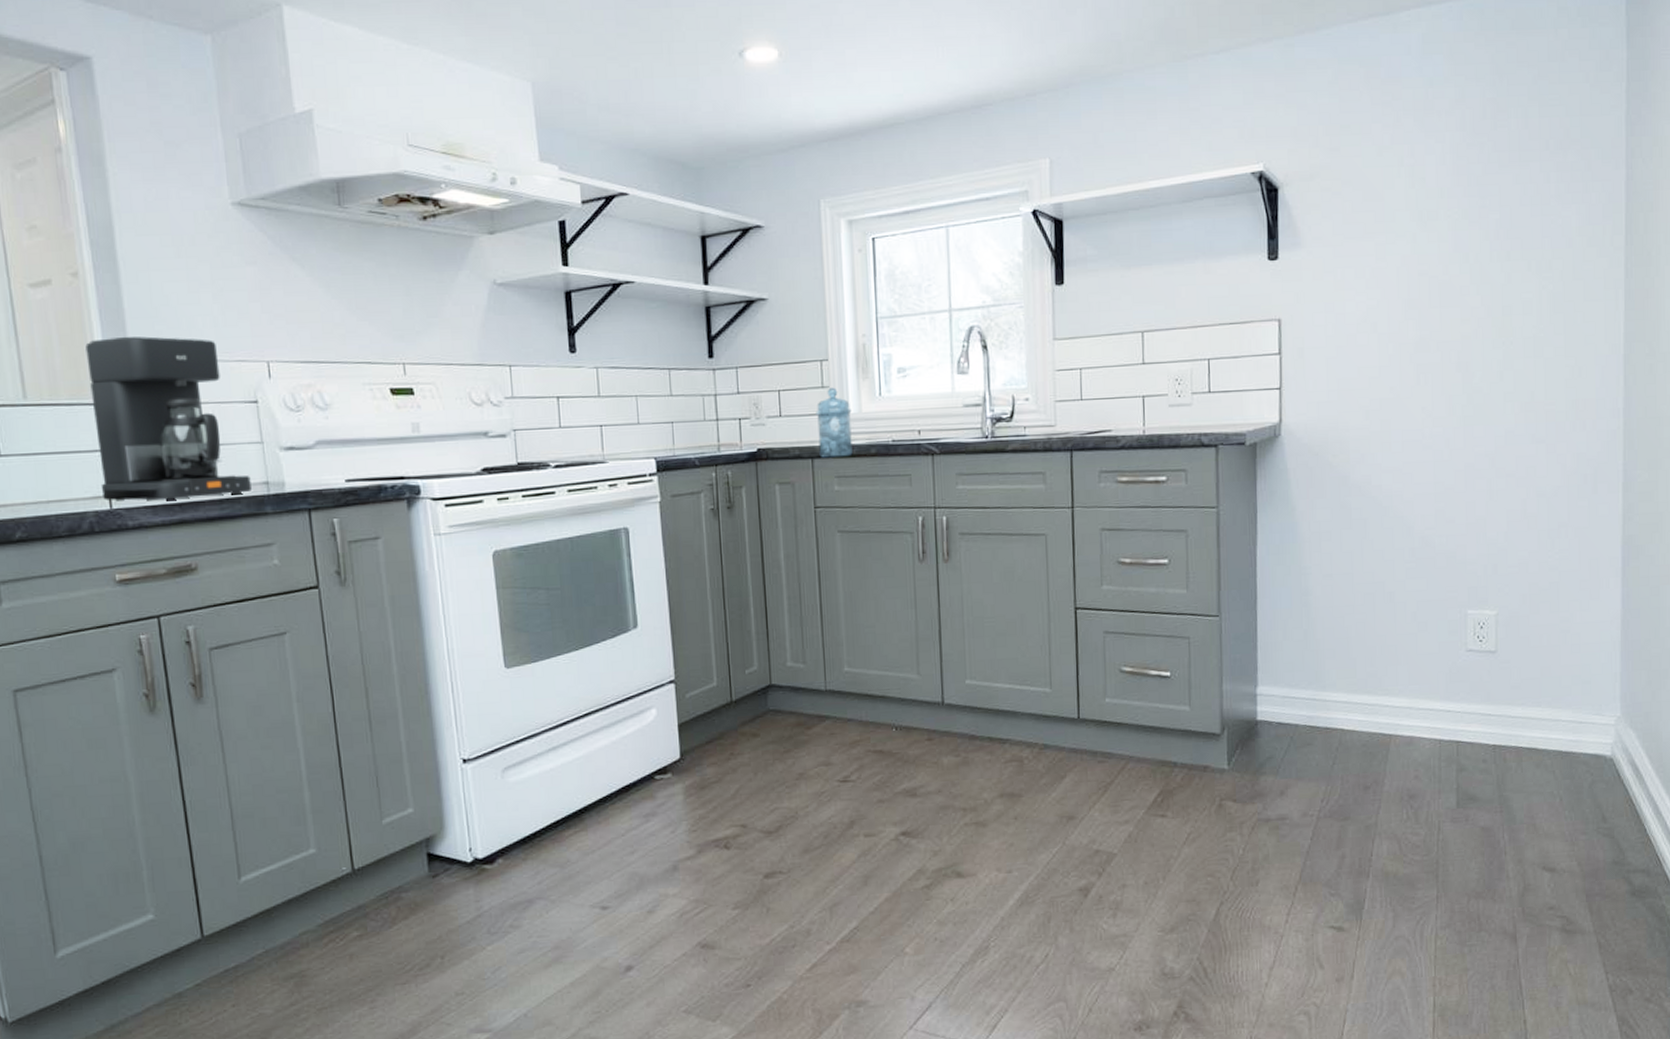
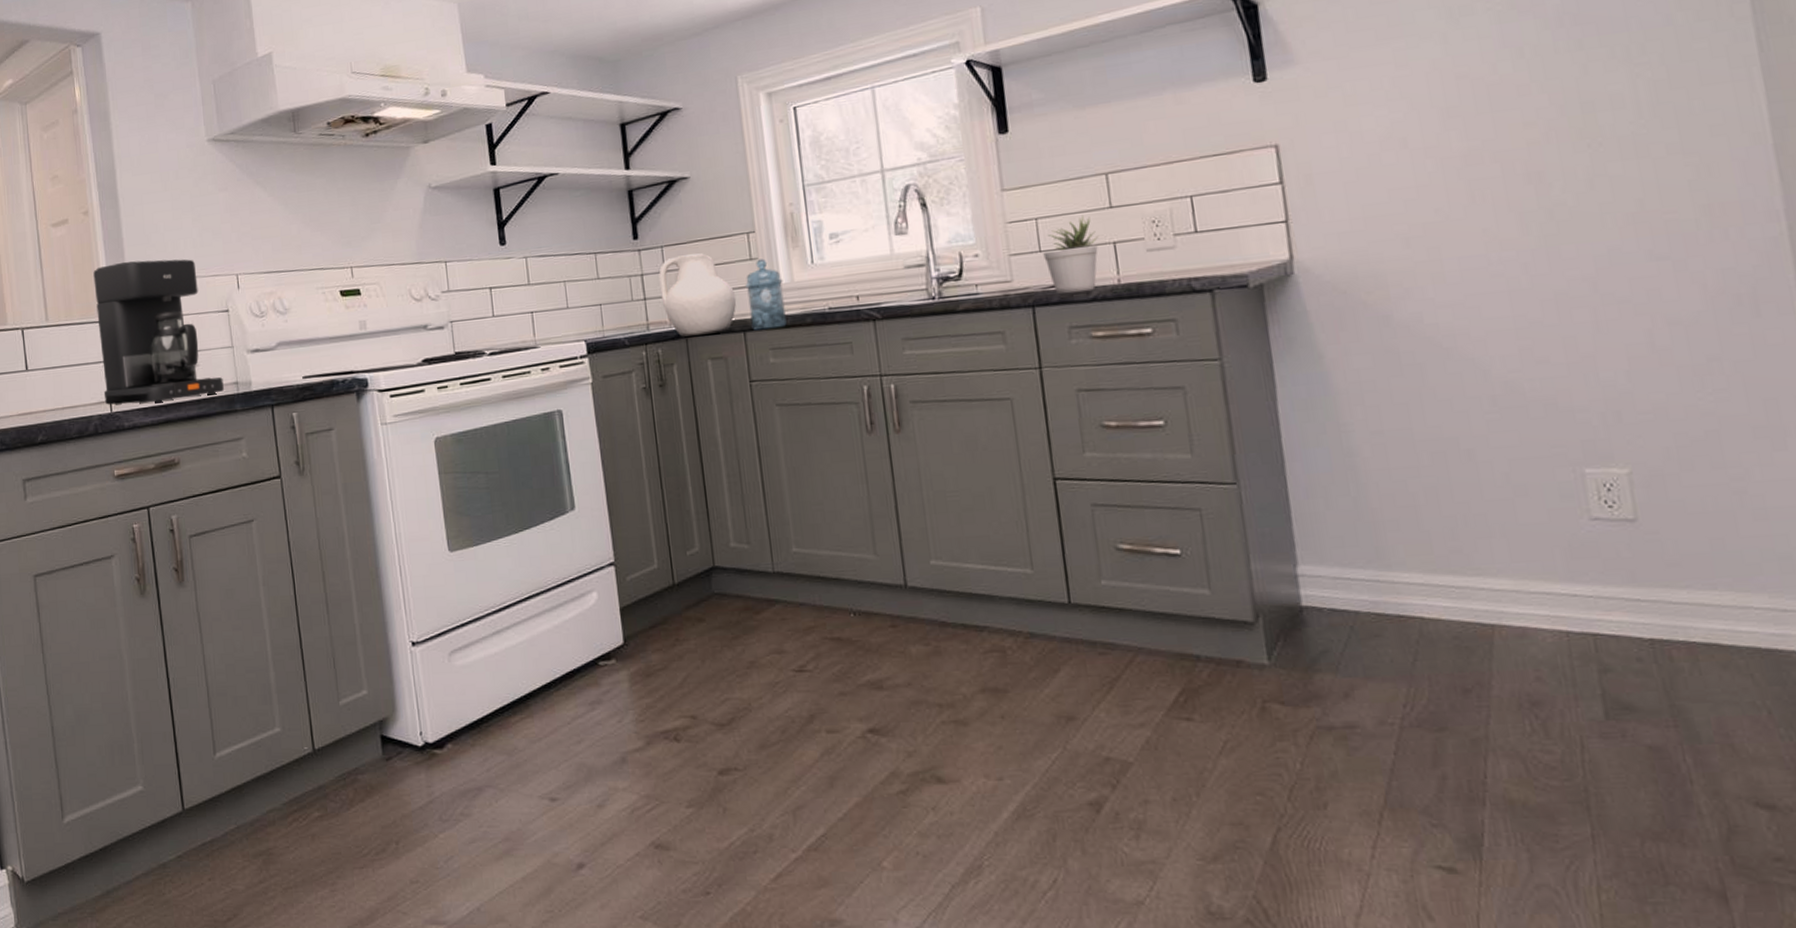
ceramic pitcher: none [732,376,807,461] -> present [658,253,737,338]
potted plant: none [1084,370,1130,441] -> present [1043,216,1098,295]

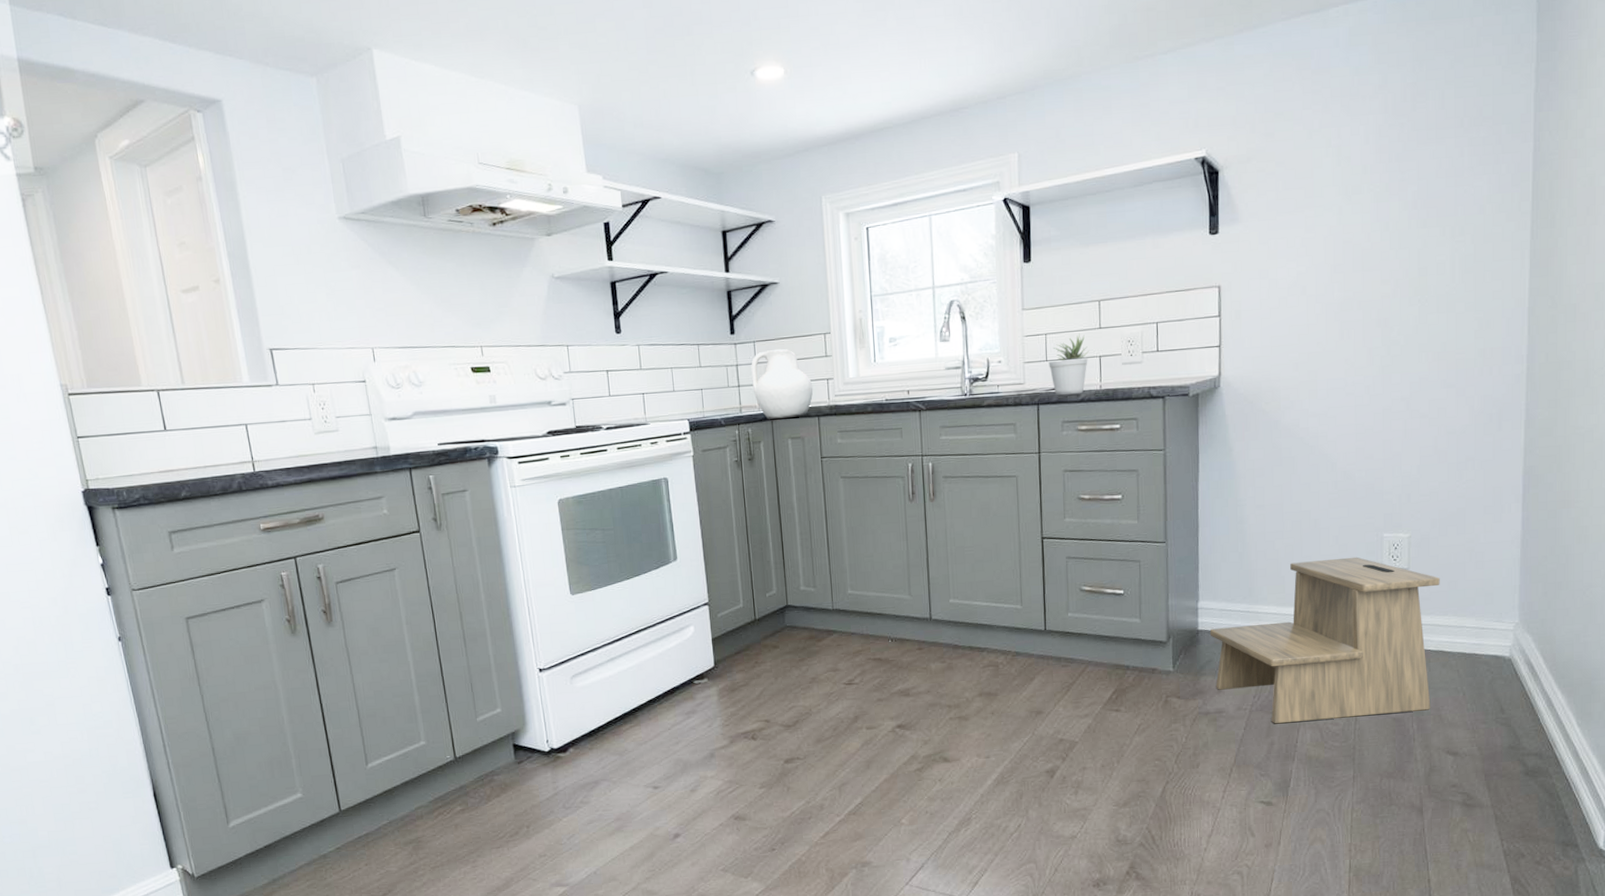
coffee maker: present [93,259,224,405] -> none [228,330,364,465]
canister: present [745,258,787,331] -> none [821,356,852,416]
step stool: none [1319,502,1713,748] -> present [1209,557,1440,724]

